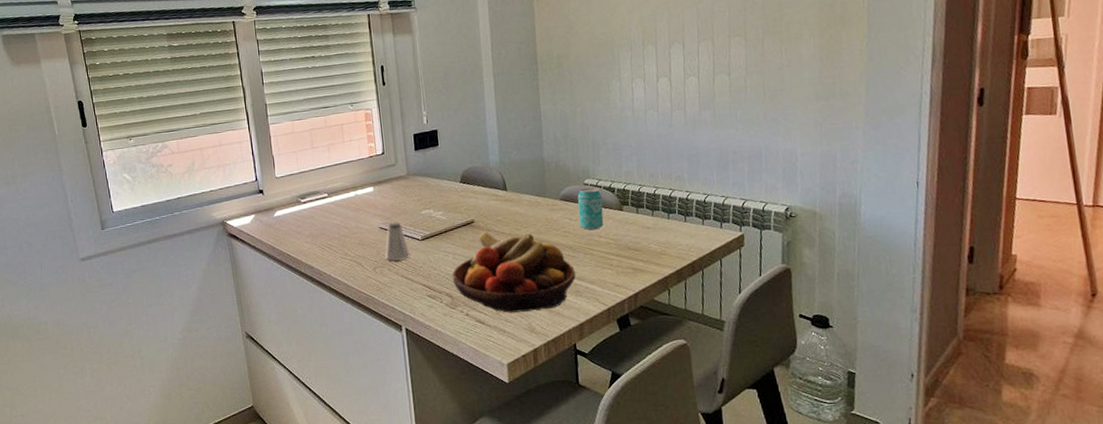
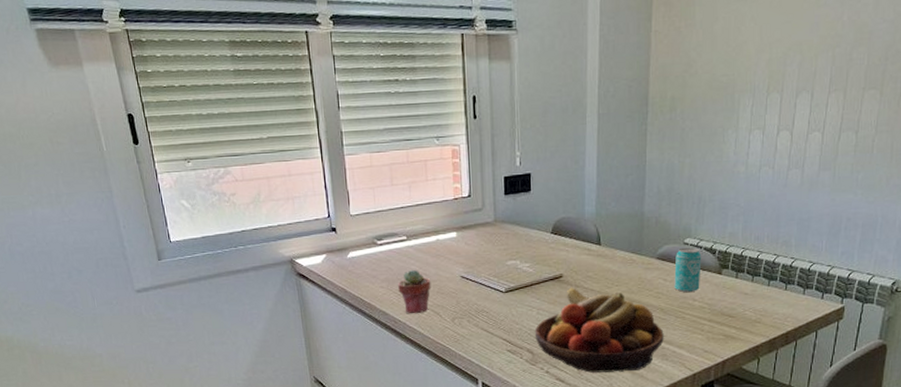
potted succulent: none [322,224,353,266] -> present [398,269,431,314]
saltshaker: present [385,222,410,261] -> none [465,272,491,312]

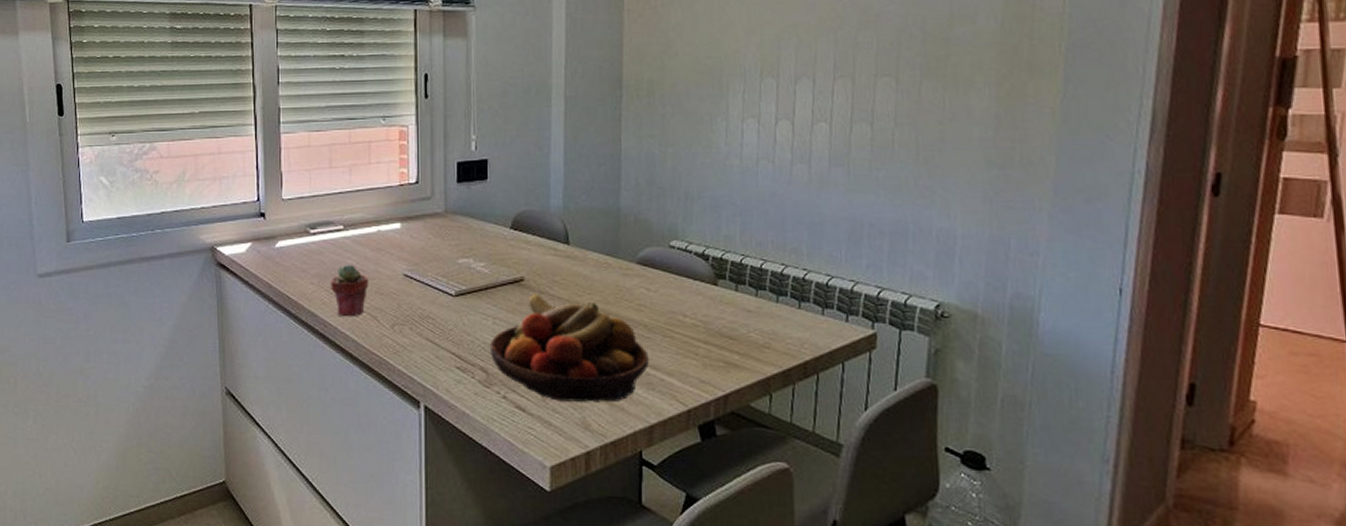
beverage can: present [674,247,702,293] -> none [659,251,692,307]

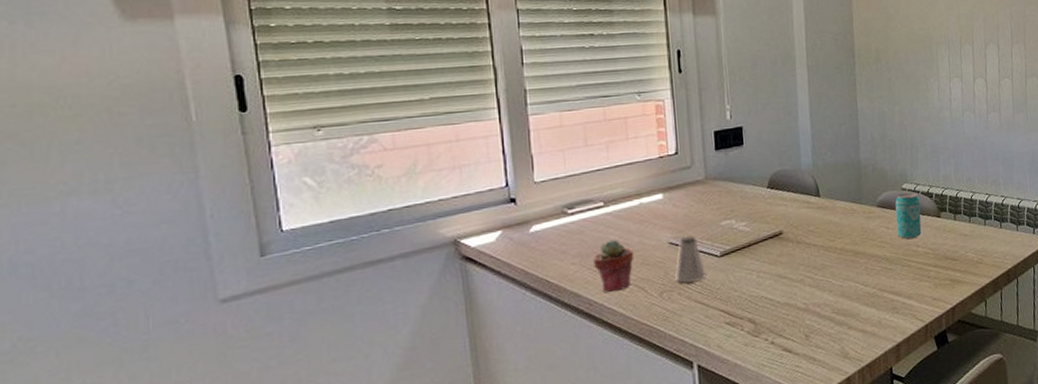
saltshaker: none [408,270,439,318] -> present [675,235,706,283]
fruit bowl: present [489,293,649,402] -> none [755,244,893,338]
beverage can: none [659,251,692,307] -> present [895,192,922,240]

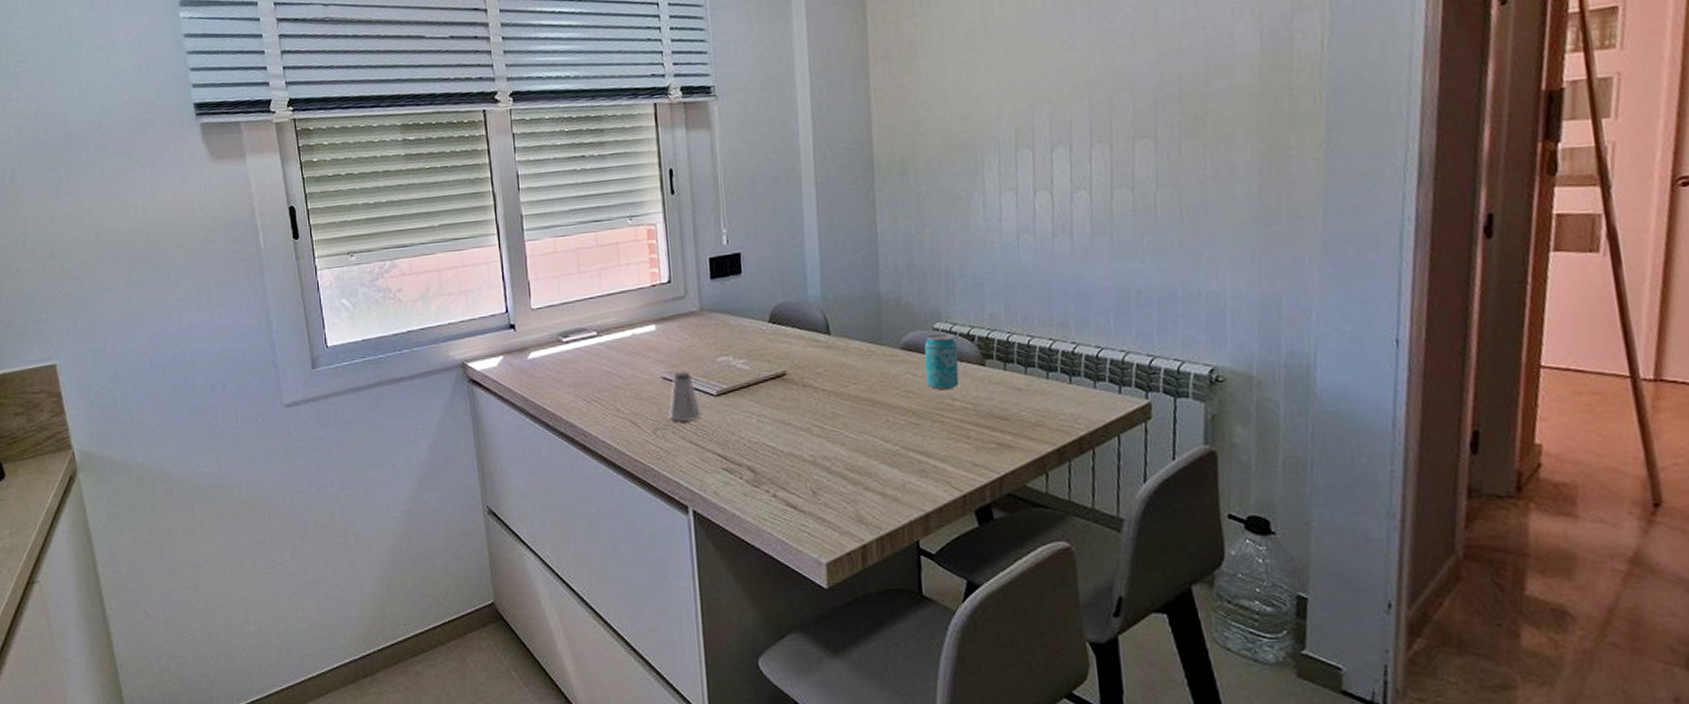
potted succulent: present [593,239,634,293] -> none [587,370,627,426]

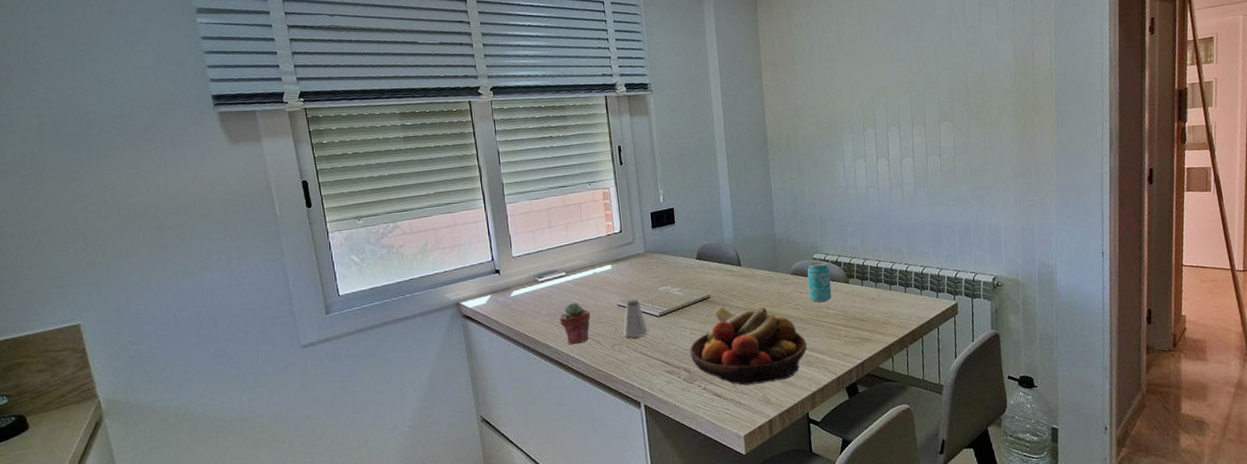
potted succulent: none [587,370,627,426] -> present [559,302,591,345]
fruit bowl: none [755,387,920,496] -> present [689,306,807,386]

